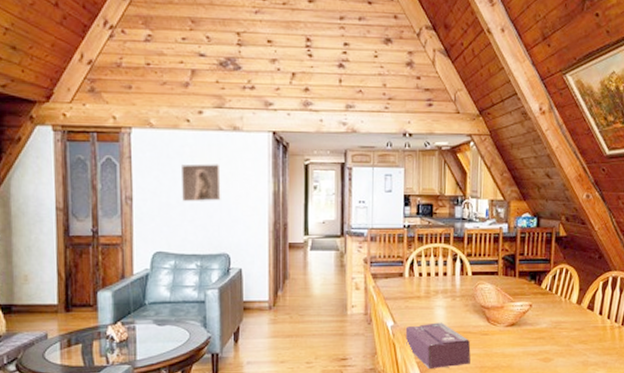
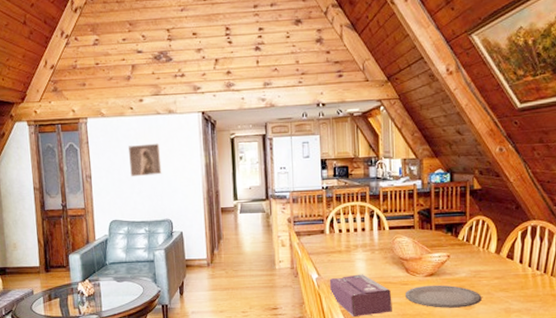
plate: none [484,335,561,360] -> present [404,285,482,308]

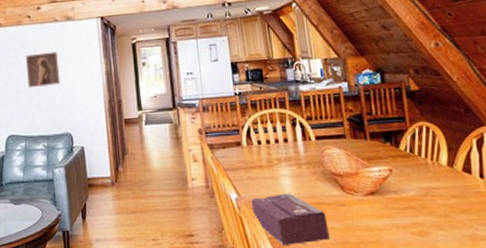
plate: present [404,285,482,308] -> none [342,205,439,235]

